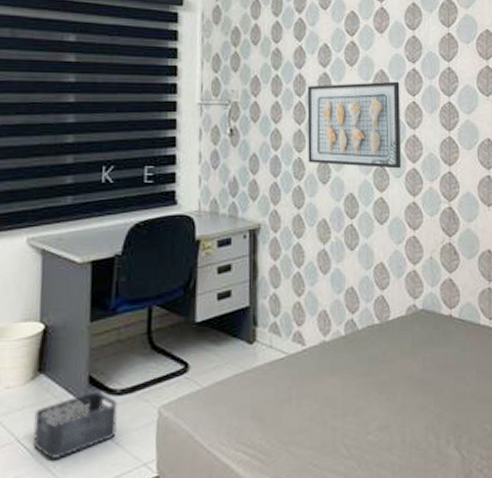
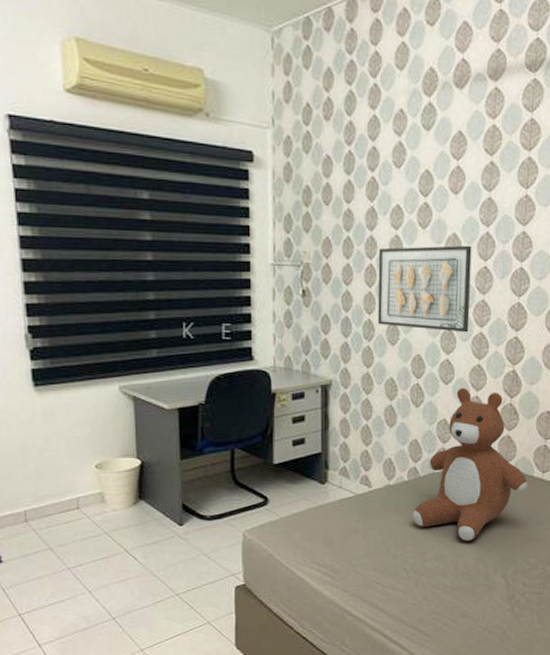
storage bin: present [33,391,118,459] -> none [139,516,208,566]
teddy bear: none [352,227,474,406] -> present [412,387,527,541]

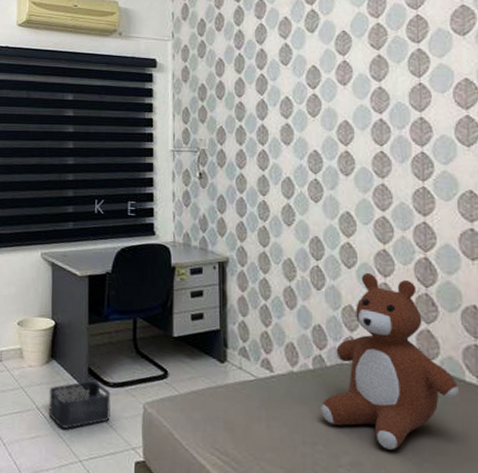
storage bin: none [139,516,208,566] -> present [48,380,111,429]
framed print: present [377,245,472,333] -> none [270,131,369,216]

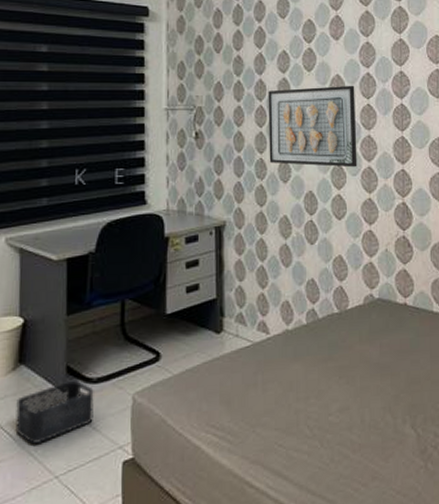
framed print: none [270,131,369,216] -> present [268,85,357,168]
teddy bear: present [321,272,458,450] -> none [313,222,428,388]

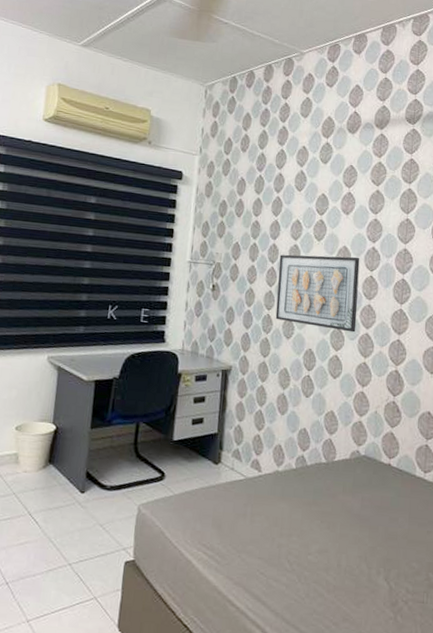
storage bin: present [15,380,94,444] -> none [40,484,107,533]

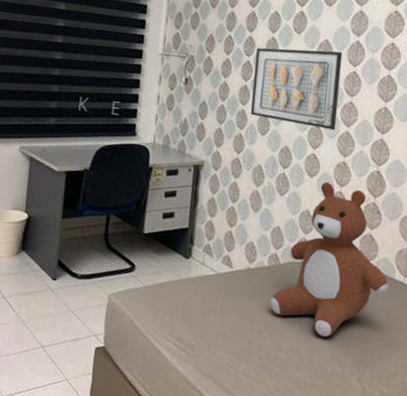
teddy bear: none [298,382,410,537] -> present [270,181,388,337]

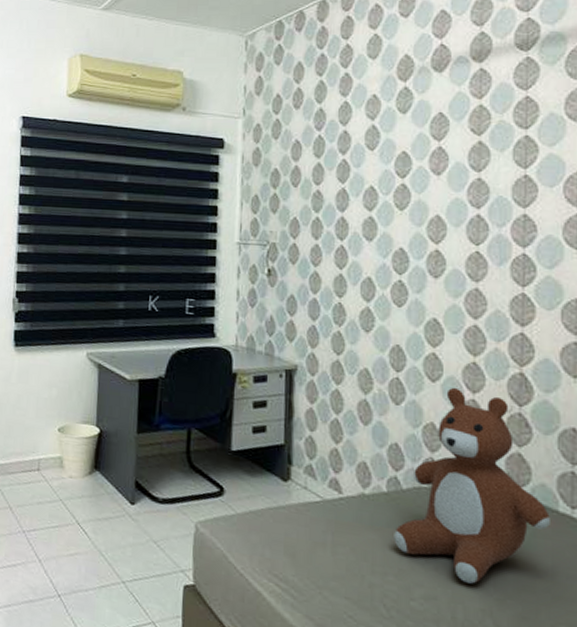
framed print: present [250,48,343,131] -> none [349,228,460,324]

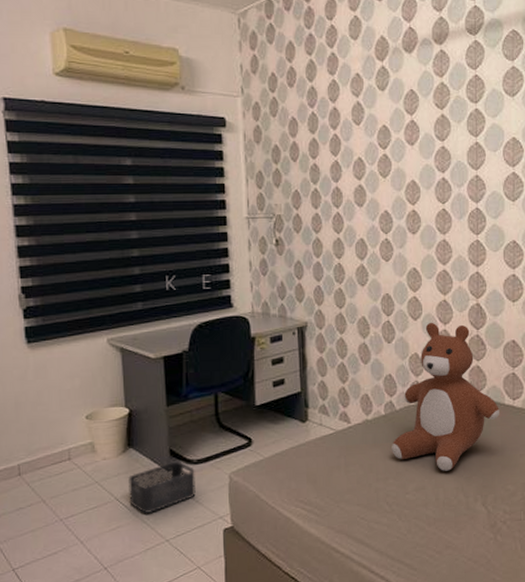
storage bin: none [90,495,160,547] -> present [128,461,196,513]

